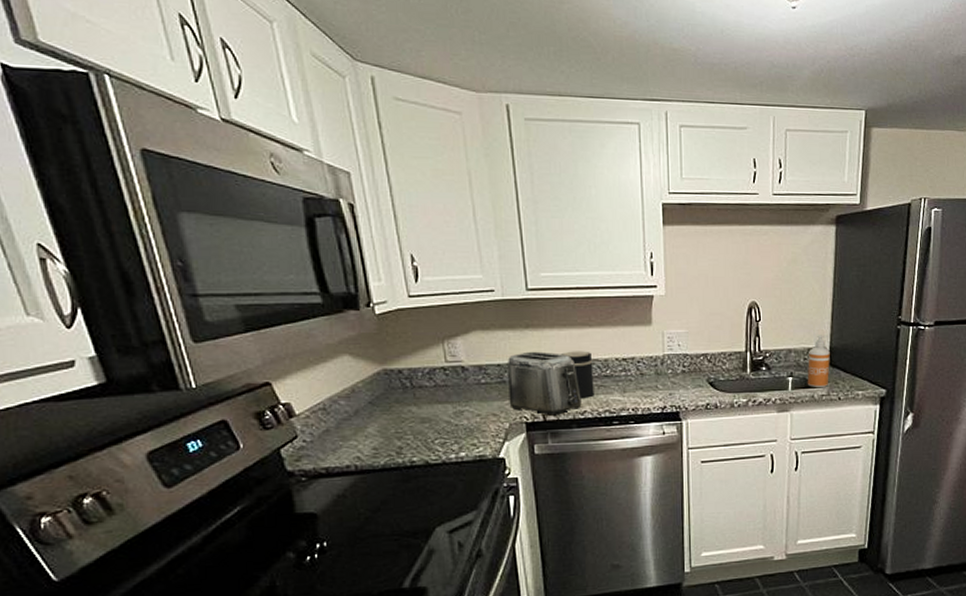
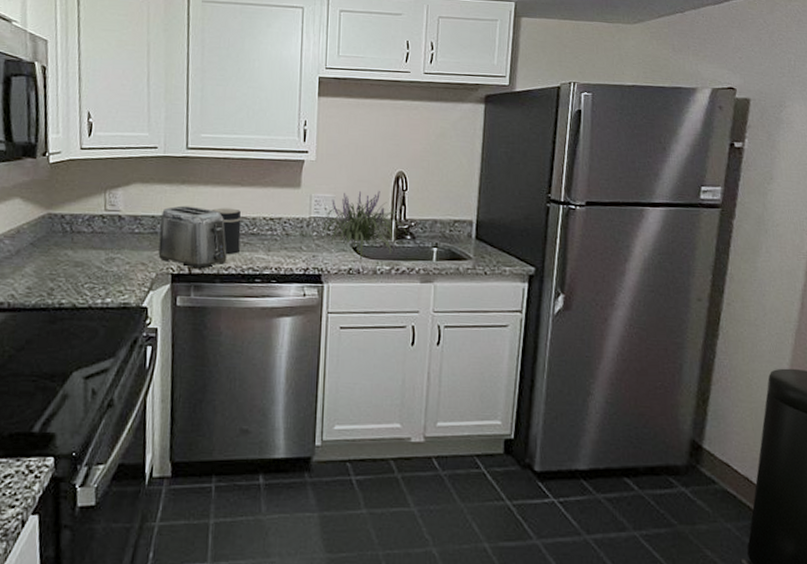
plant: none [667,323,762,395] -> present [312,191,407,260]
soap dispenser: present [807,335,830,388] -> none [452,207,477,261]

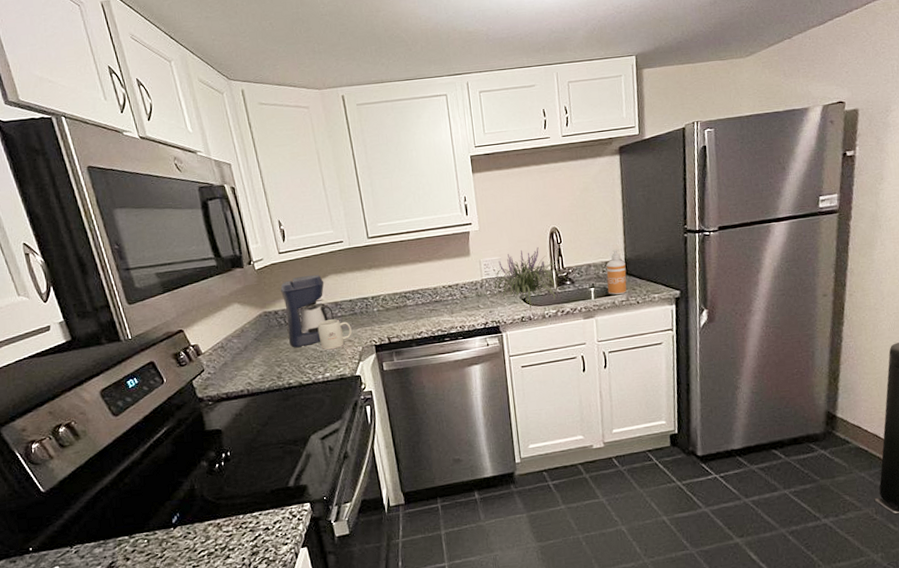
coffee maker: none [71,179,130,262] -> present [281,274,334,348]
mug: none [107,235,148,271] -> present [317,319,352,350]
toaster: present [158,205,227,270] -> none [357,286,418,339]
cylinder: present [212,207,242,255] -> none [399,282,428,323]
soap dispenser: none [452,207,477,261] -> present [606,248,627,295]

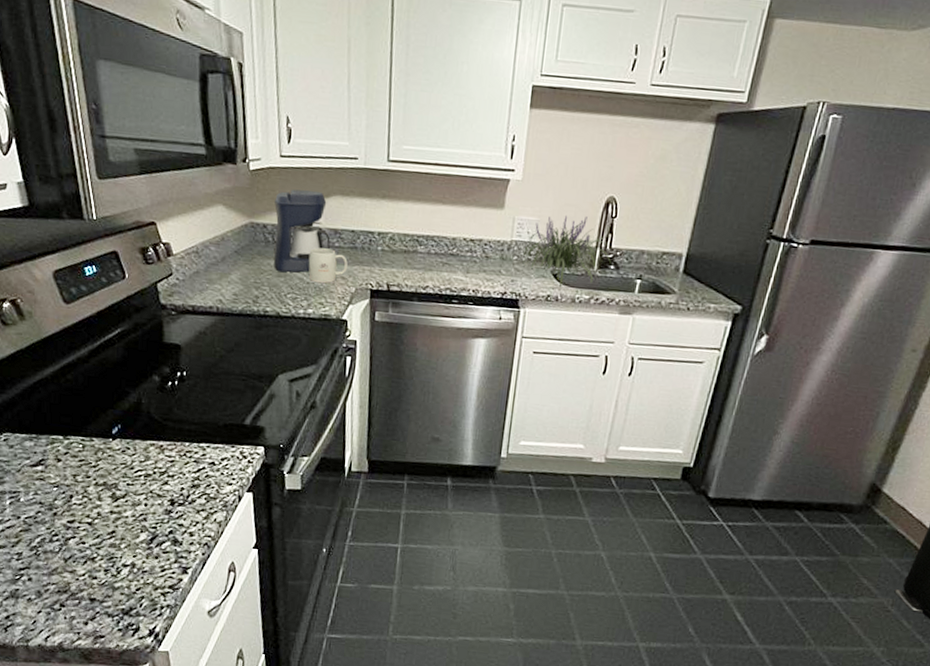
soap dispenser: present [606,248,627,295] -> none [655,239,688,296]

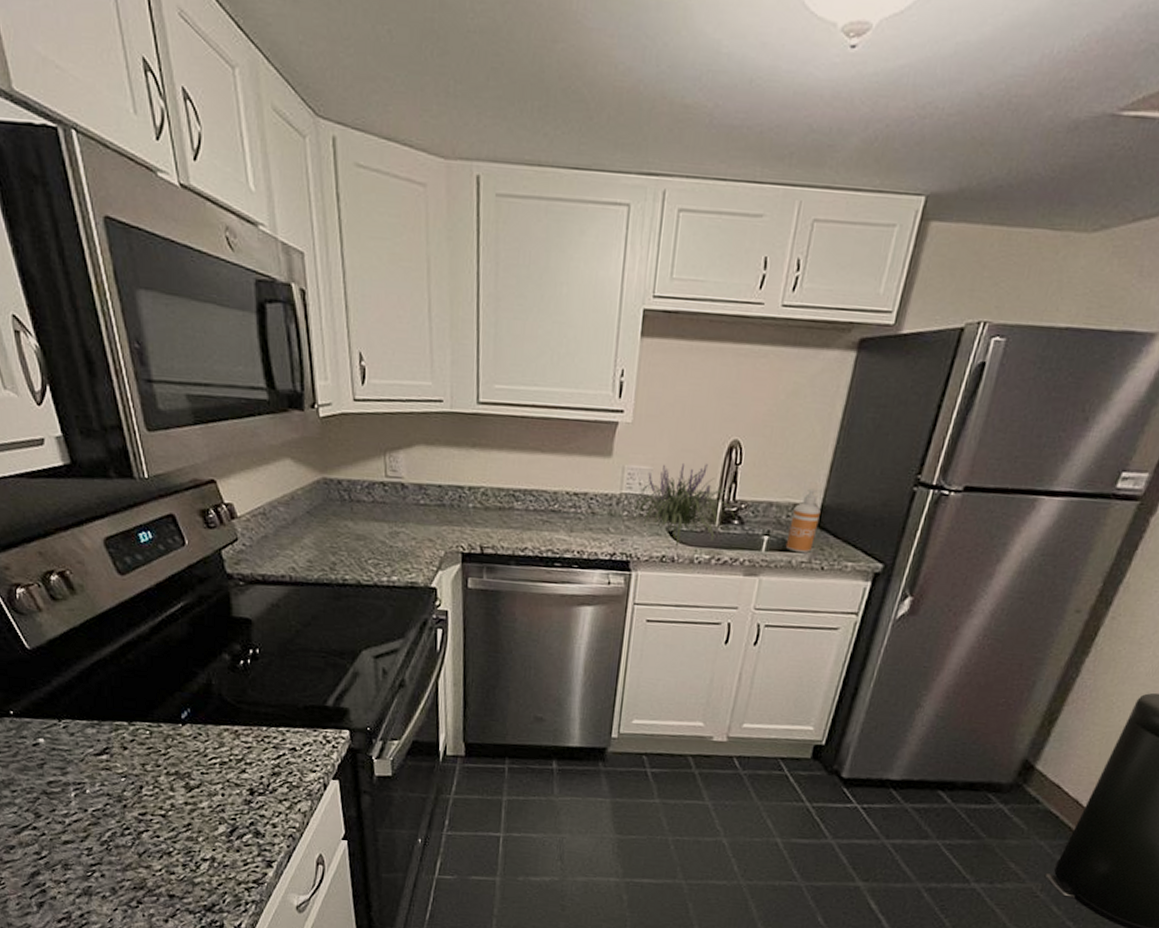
coffee maker: present [274,189,330,273] -> none [350,438,415,535]
mug: present [308,247,348,284] -> none [390,506,435,547]
soap dispenser: none [655,239,688,296] -> present [785,488,824,554]

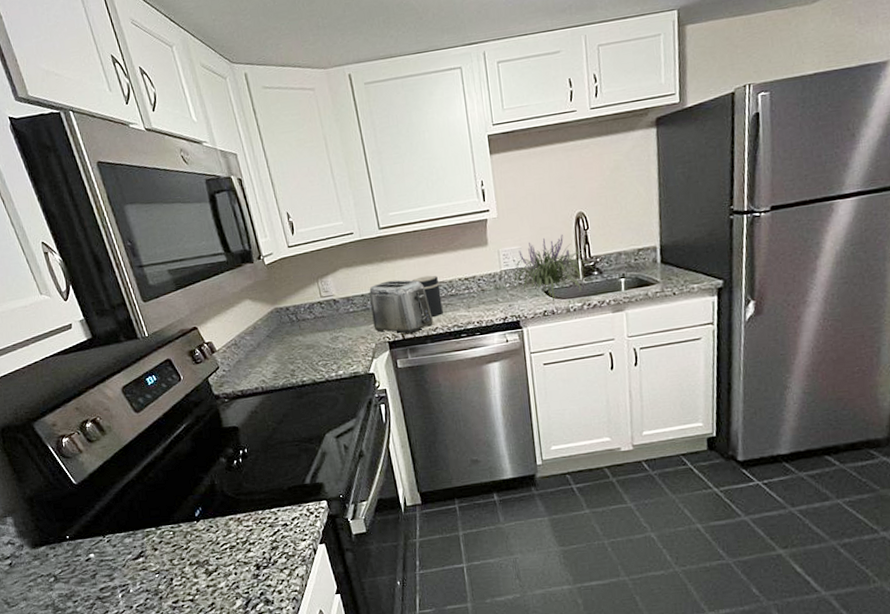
toaster: none [447,474,524,550] -> present [369,279,433,335]
cylinder: none [507,478,541,535] -> present [412,275,443,318]
soap dispenser: present [785,488,824,554] -> none [639,234,662,286]

